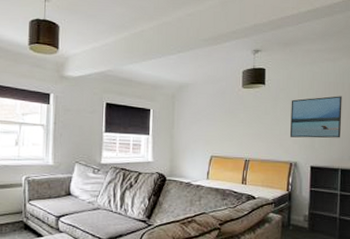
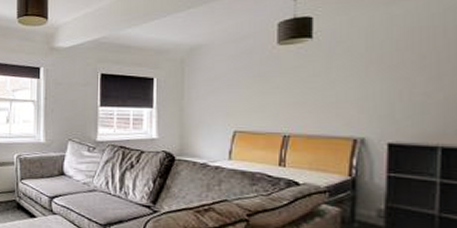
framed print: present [289,96,342,138] -> none [352,44,443,105]

